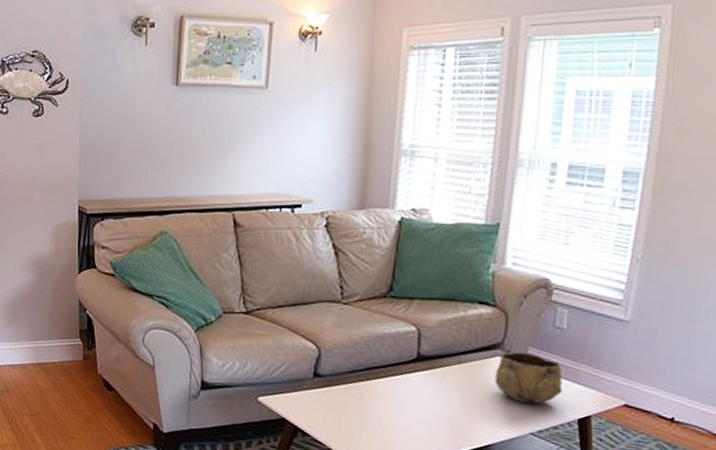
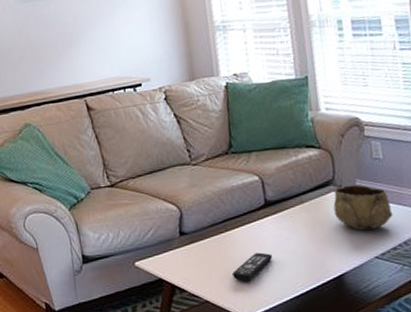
remote control: none [364,408,414,435] -> present [232,252,273,281]

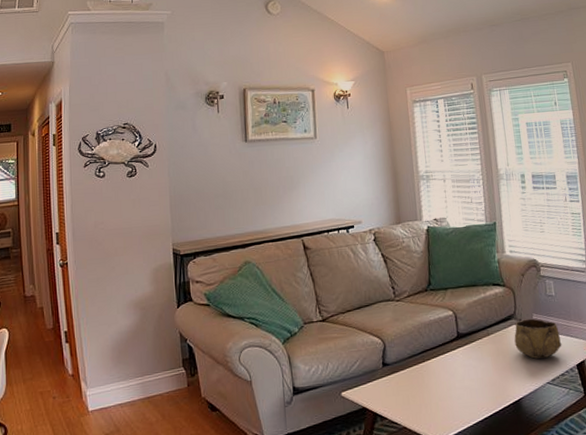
remote control: present [232,252,273,281] -> none [428,380,463,408]

